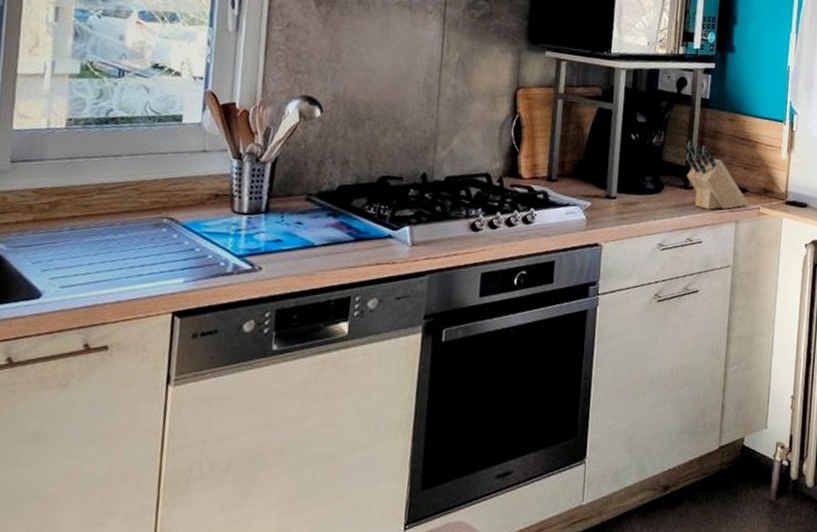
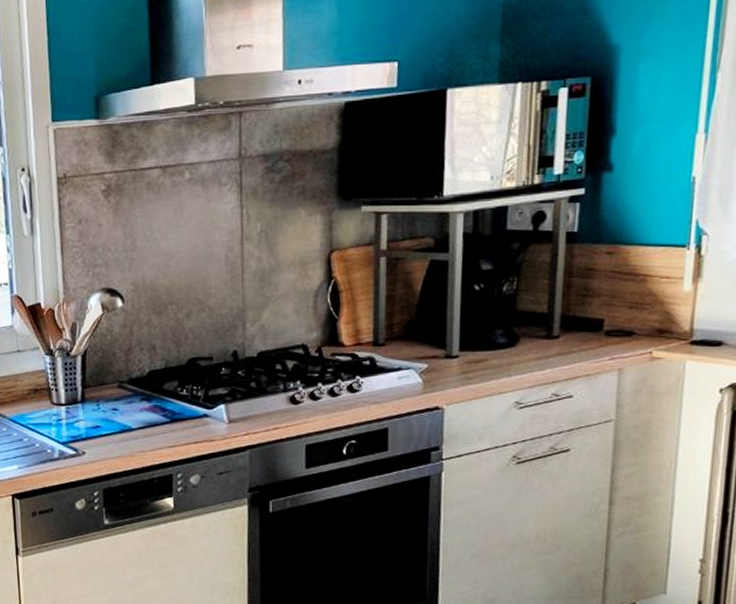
knife block: present [686,141,749,210] -> none [548,285,636,359]

